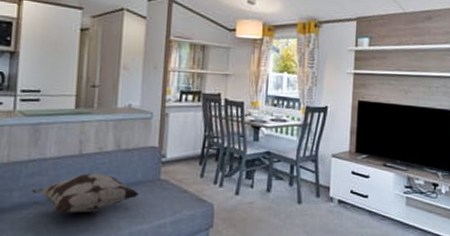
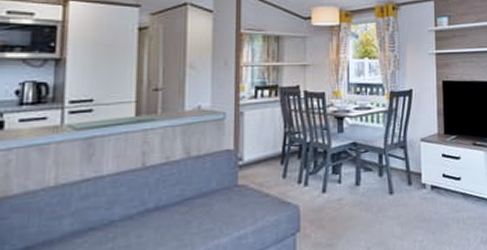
decorative pillow: present [31,173,140,213] -> none [86,186,215,238]

